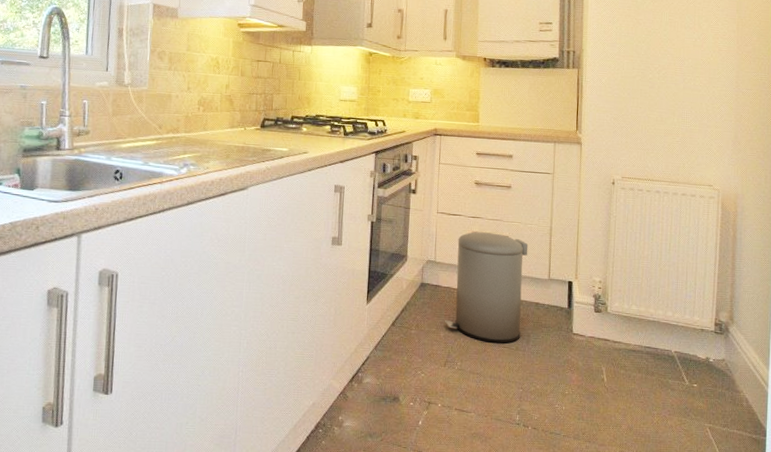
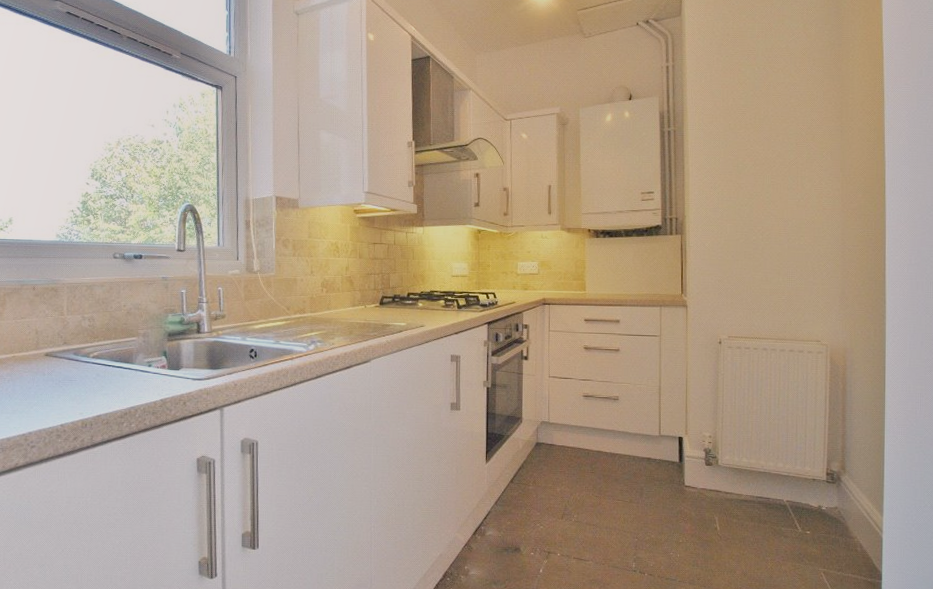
pedal bin: present [444,232,529,344] -> none [559,393,638,497]

